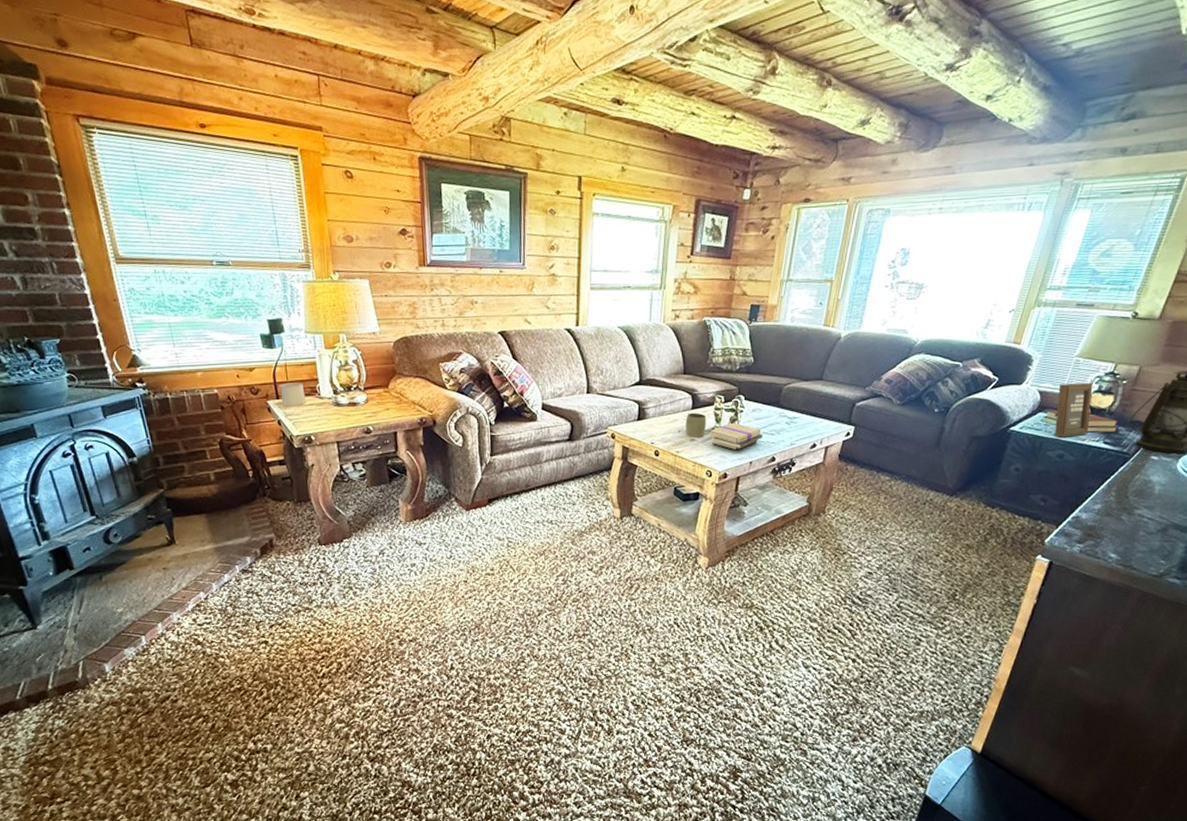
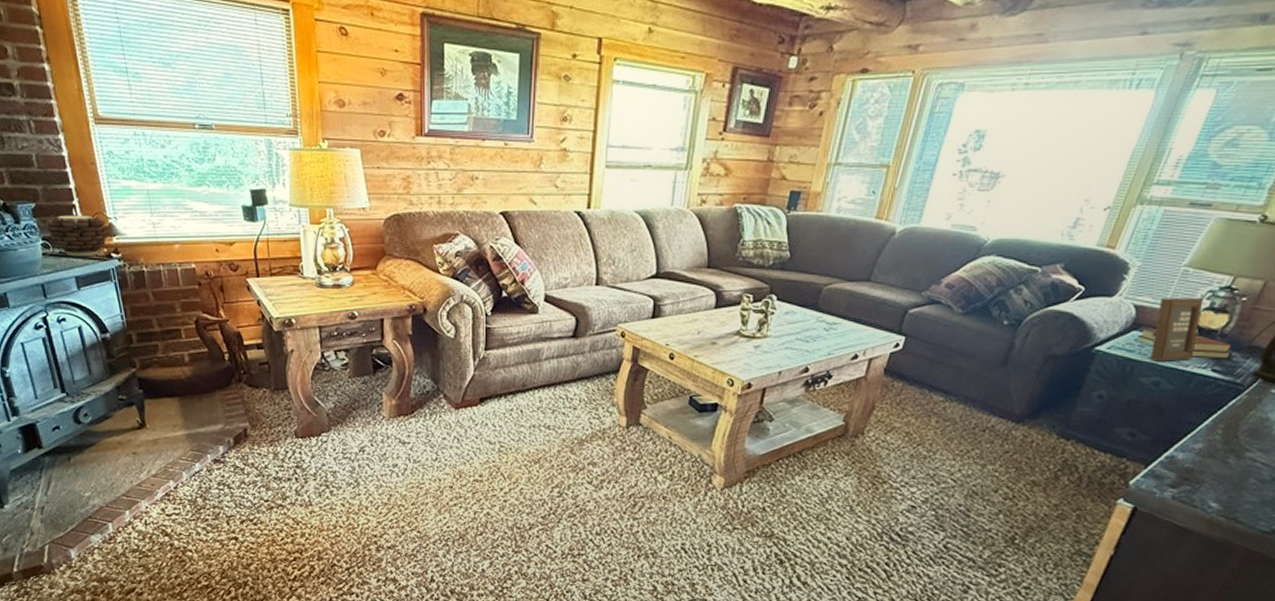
candle: none [69,342,134,388] -> present [44,208,110,257]
mug: present [278,382,306,407] -> none [259,260,288,286]
mug: present [685,412,707,437] -> none [706,312,732,341]
books: present [710,422,763,451] -> none [734,325,796,358]

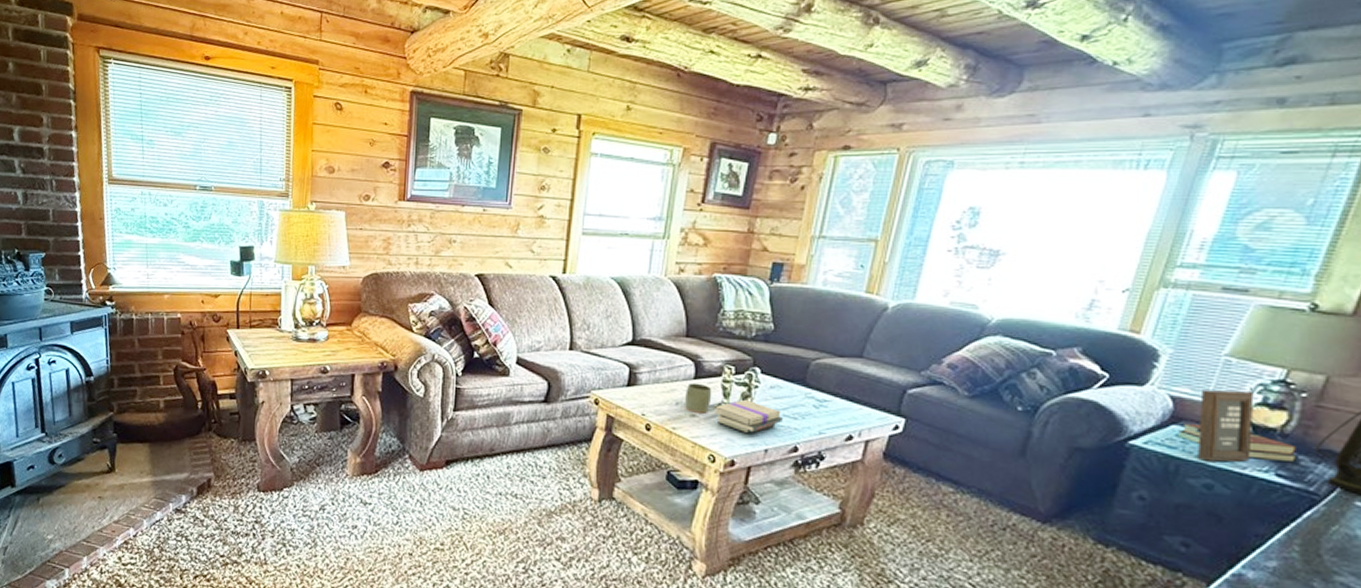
candle: present [44,208,110,257] -> none [50,258,108,304]
mug: none [706,312,732,341] -> present [685,383,712,413]
books: none [734,325,796,358] -> present [715,399,783,434]

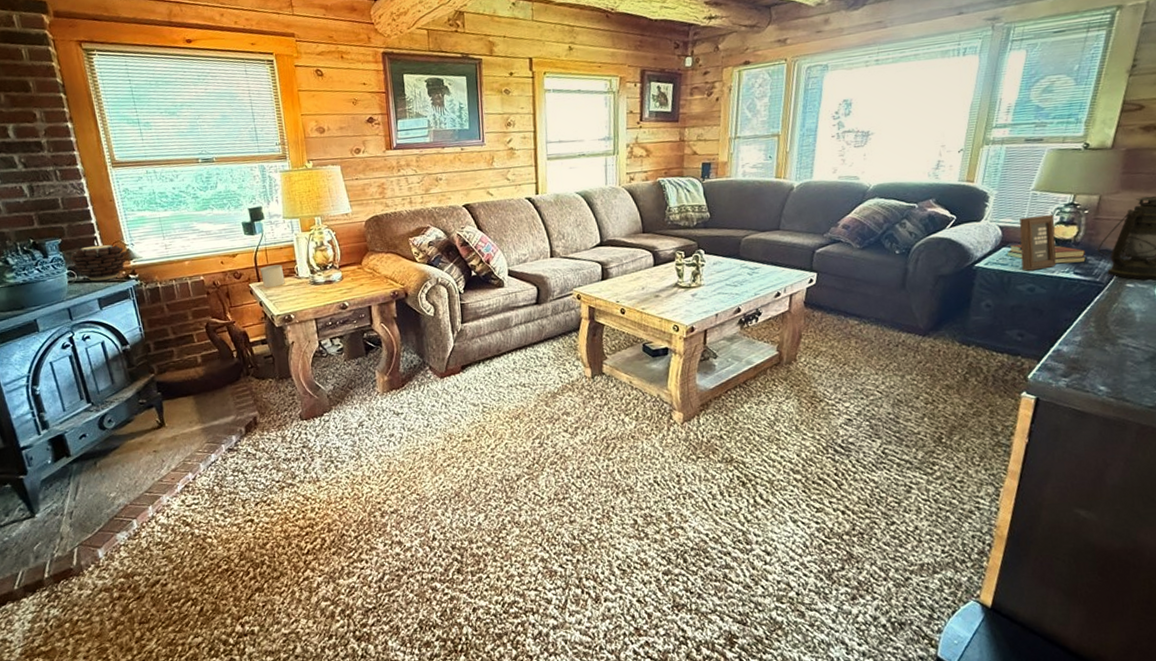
candle: none [50,258,108,304] -> present [69,239,127,282]
mug: none [240,312,266,338] -> present [259,264,285,288]
mug: present [685,383,712,413] -> none [648,269,670,294]
books: present [715,399,783,434] -> none [673,276,726,305]

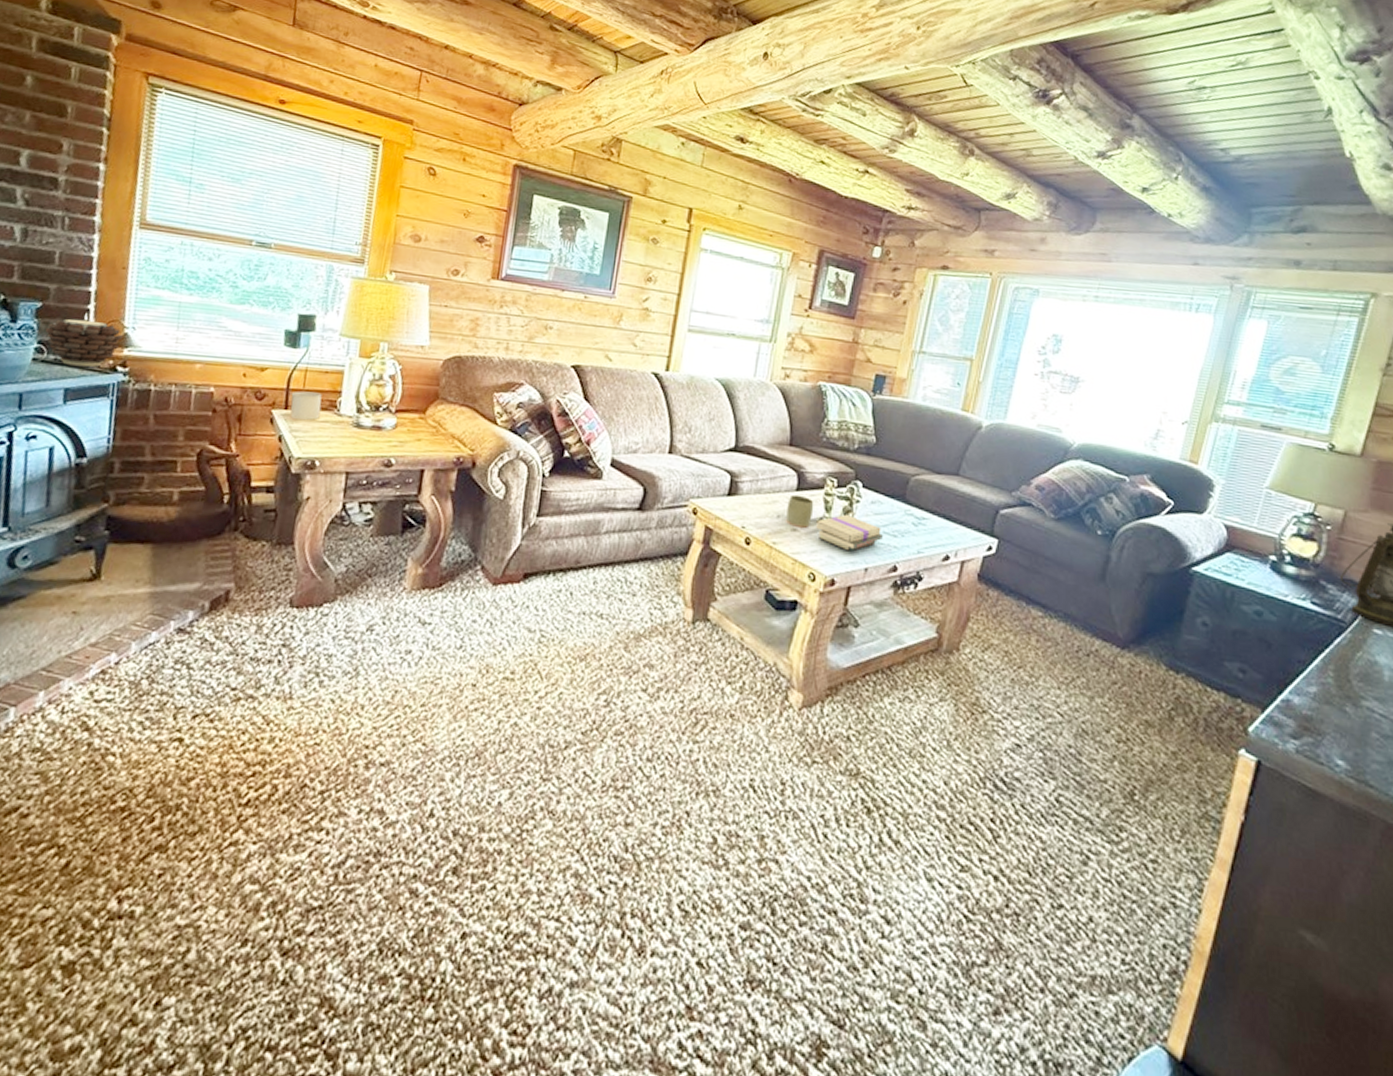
mug: none [648,269,670,294] -> present [786,494,814,528]
books: none [673,276,726,305] -> present [816,514,883,552]
books: present [1006,244,1087,264] -> none [1231,551,1327,592]
picture frame: present [1018,215,1057,271] -> none [1245,520,1291,590]

